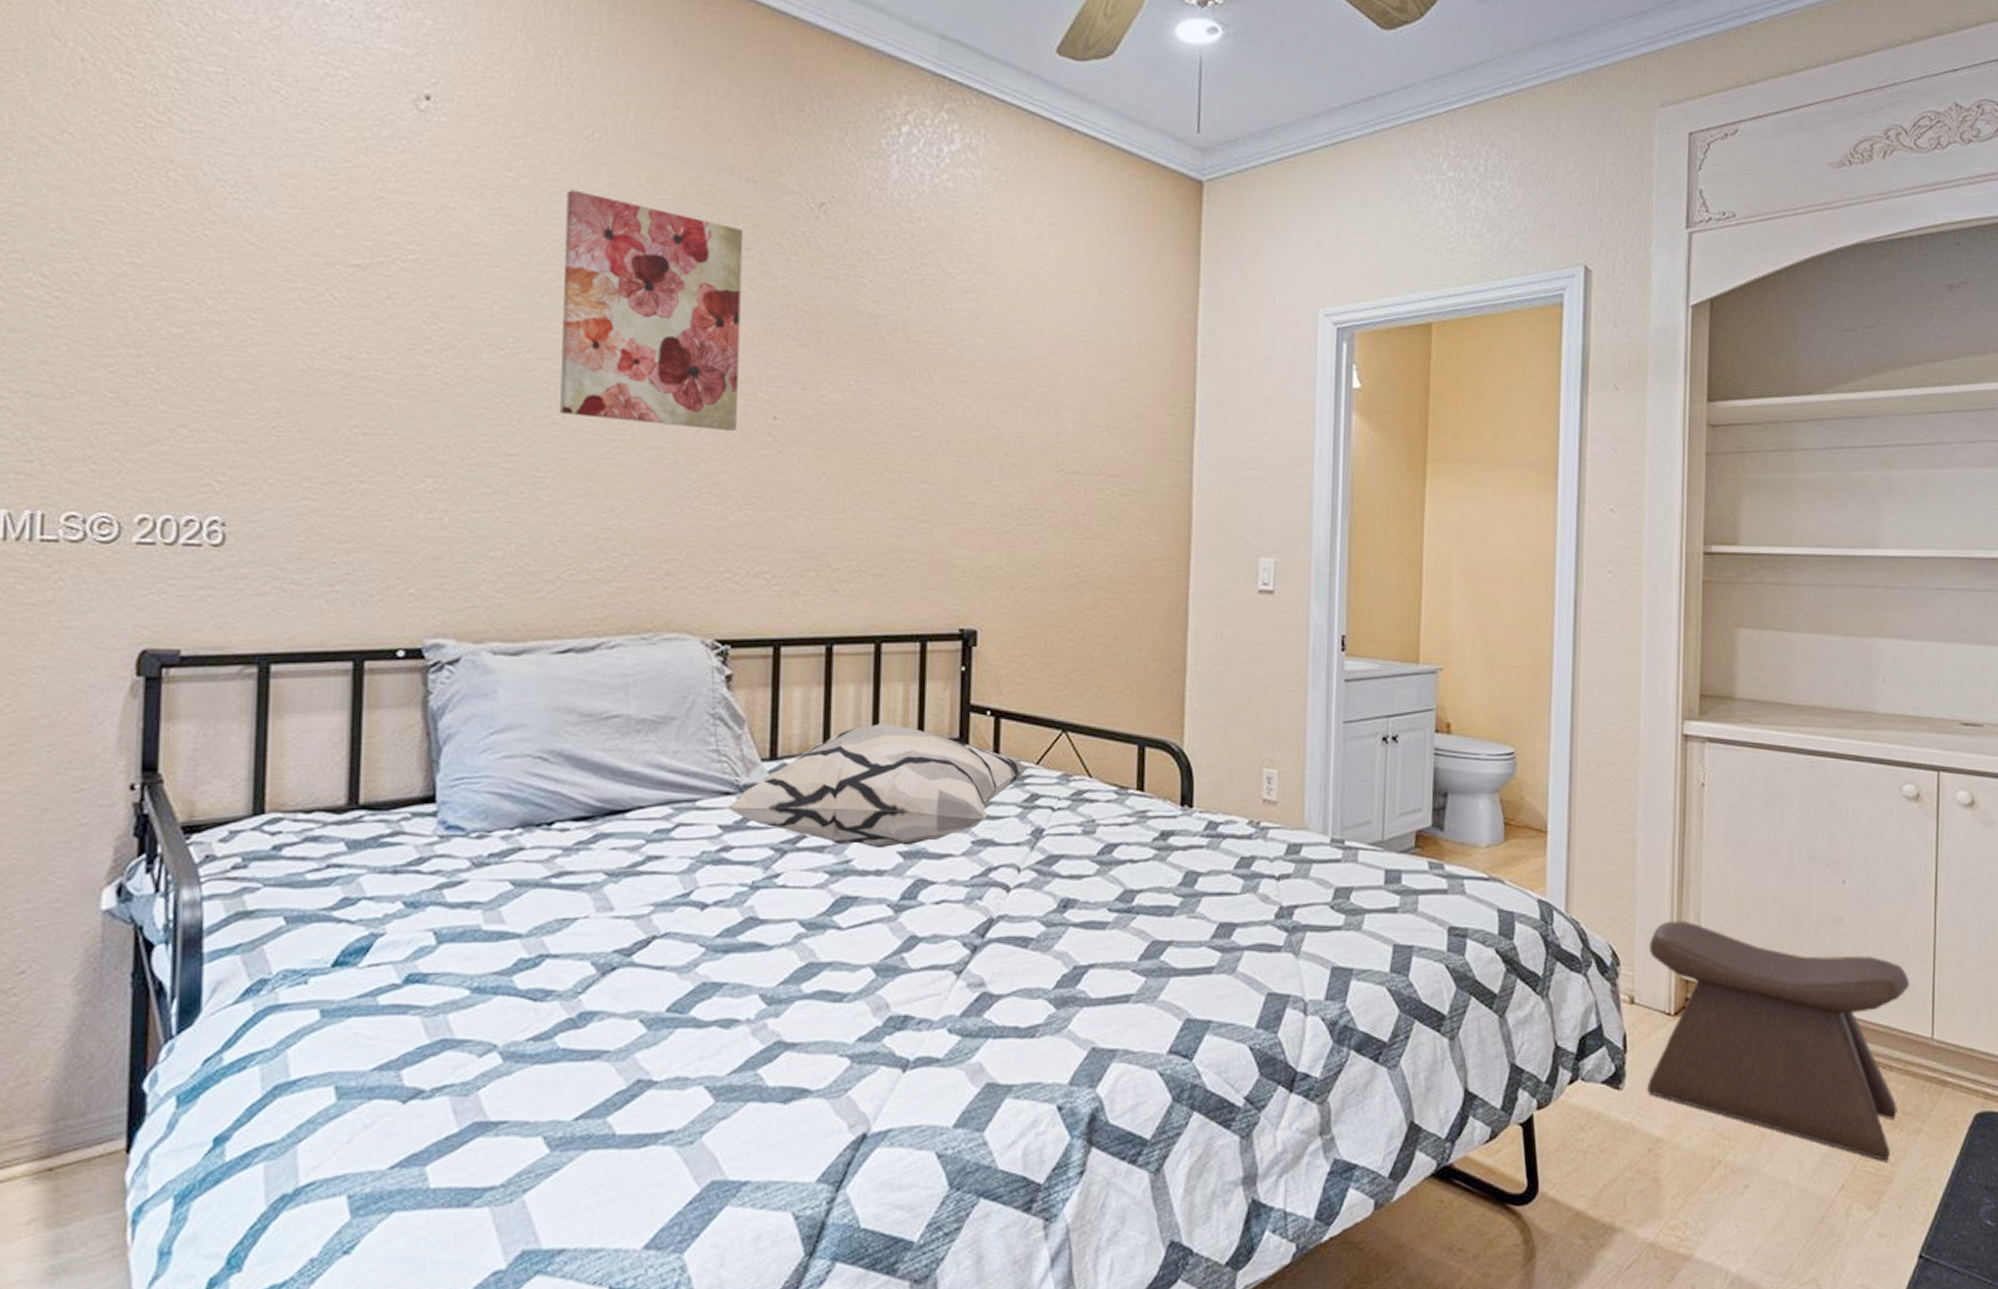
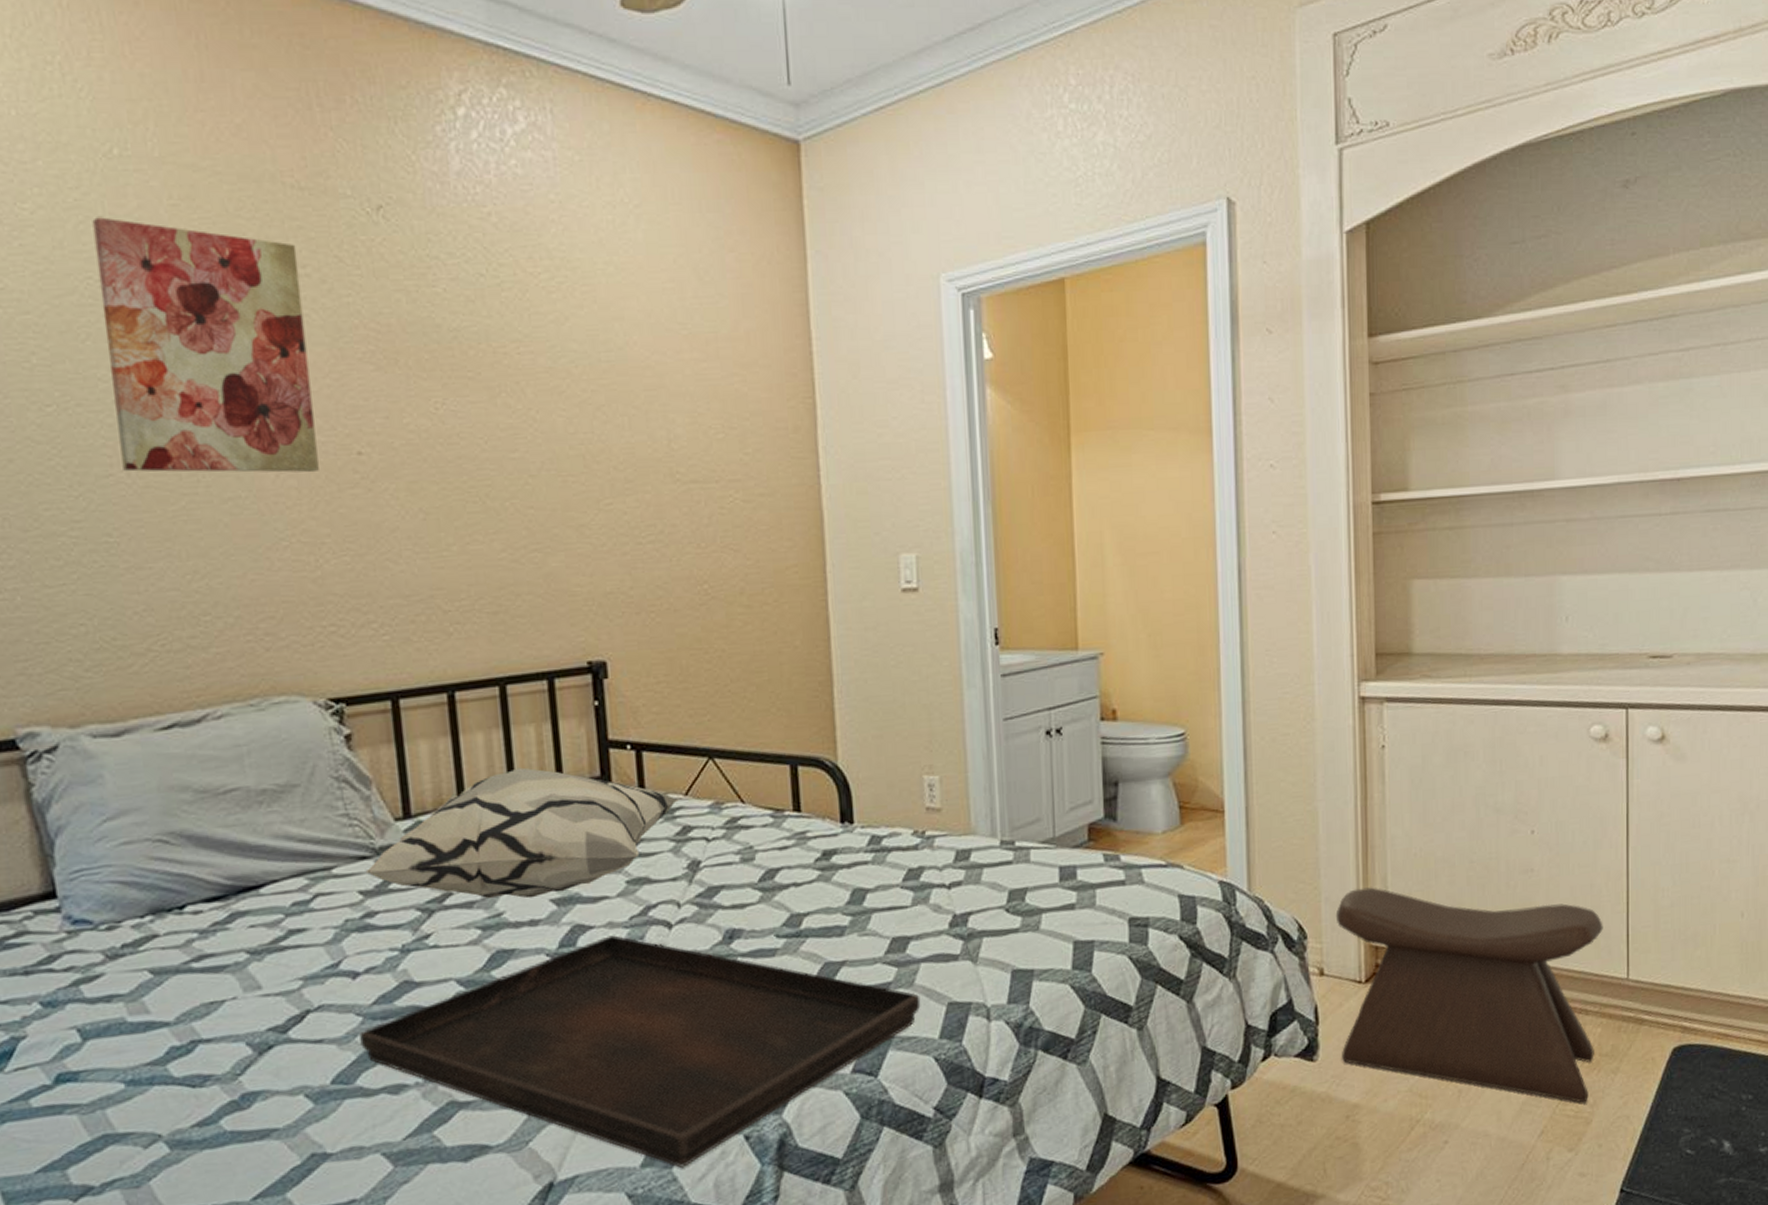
serving tray: none [700,893,1241,1132] -> present [359,935,921,1168]

